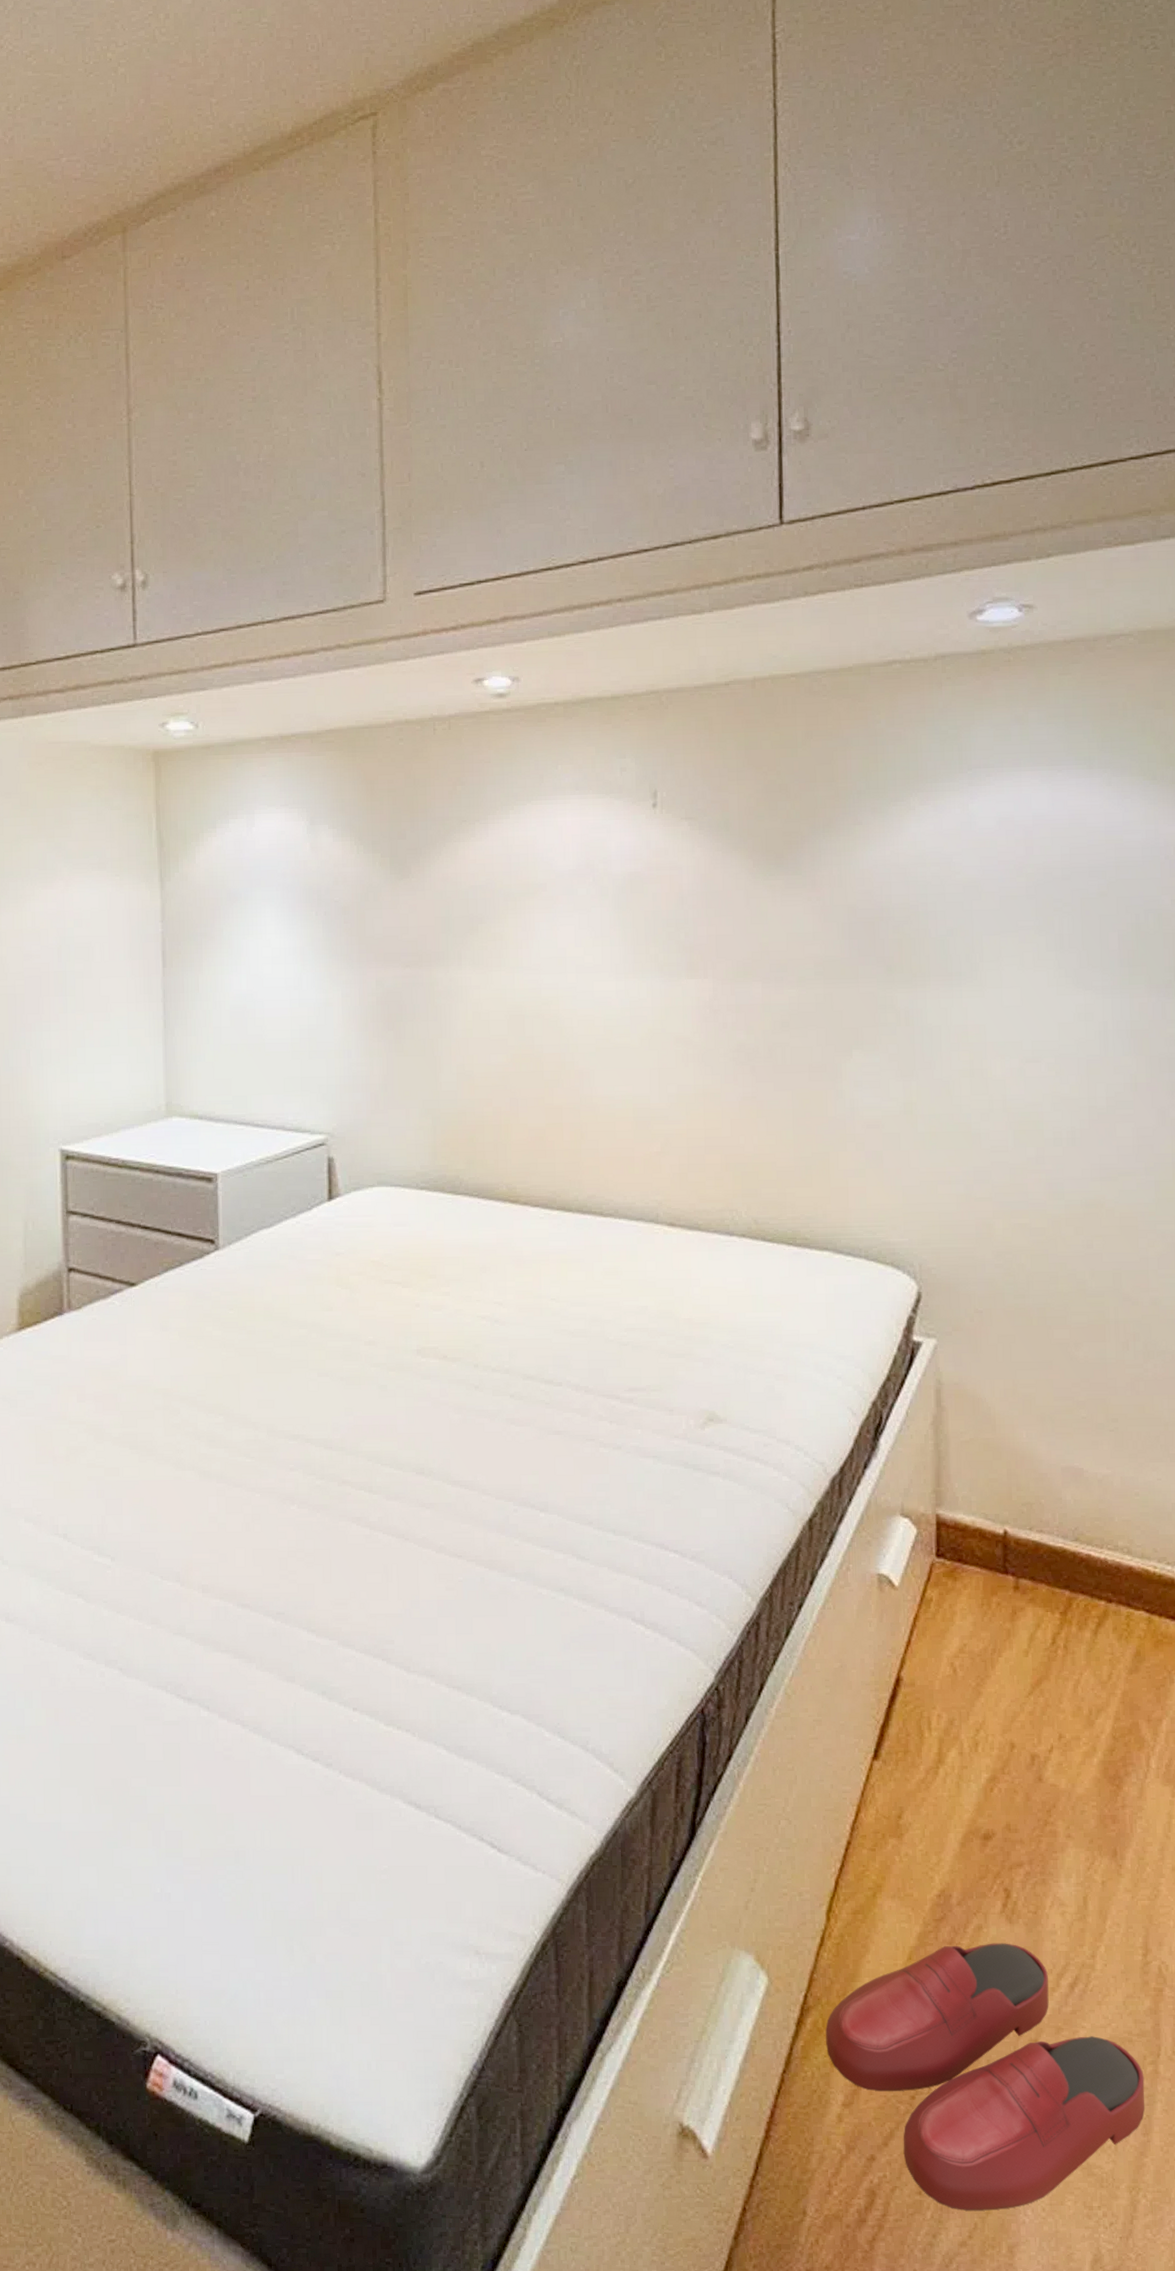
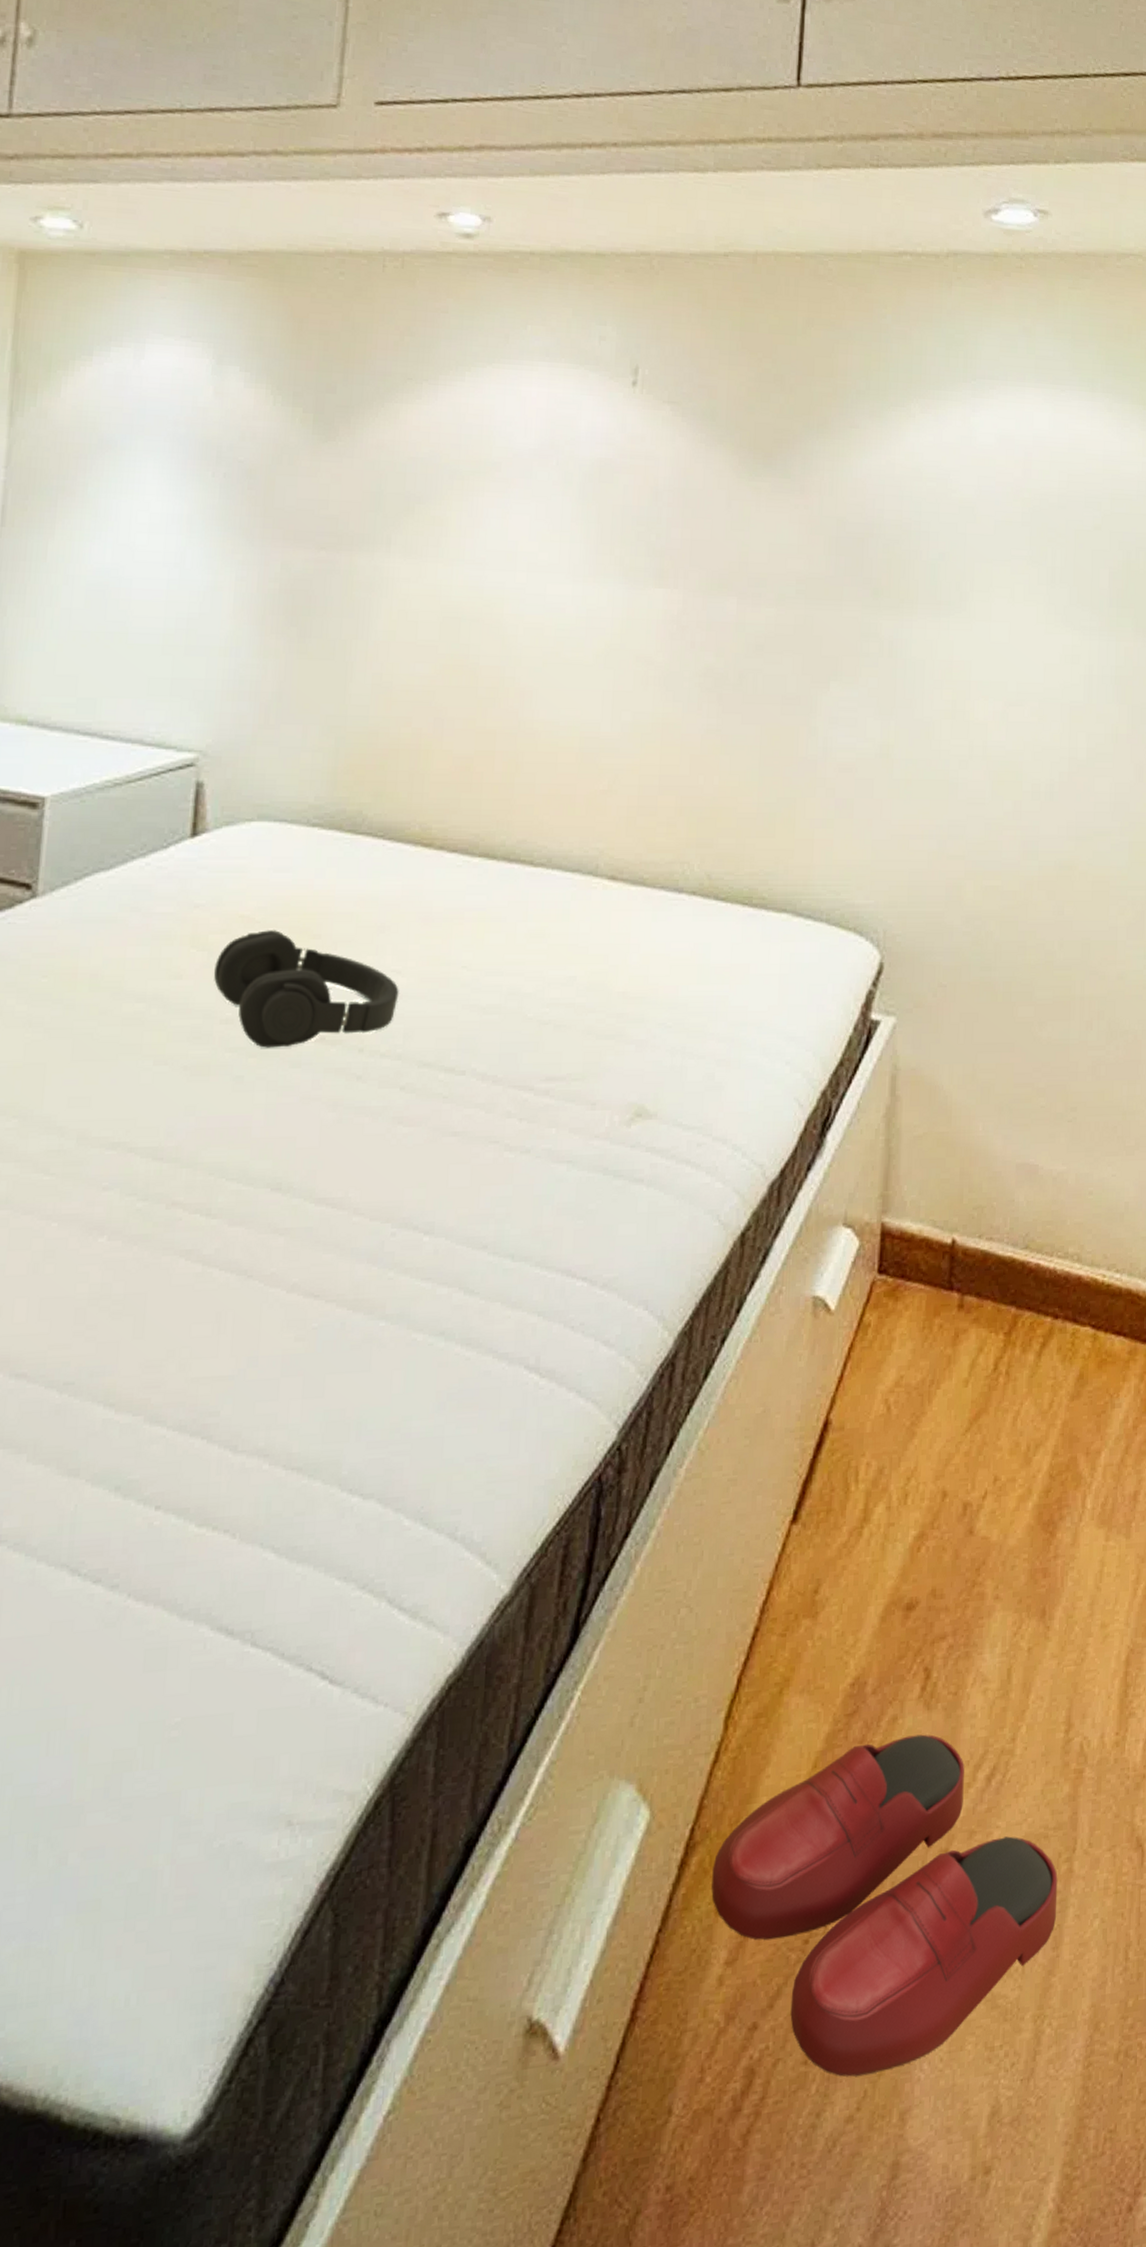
headphones: none [355,1272,502,1364] -> present [213,930,399,1048]

